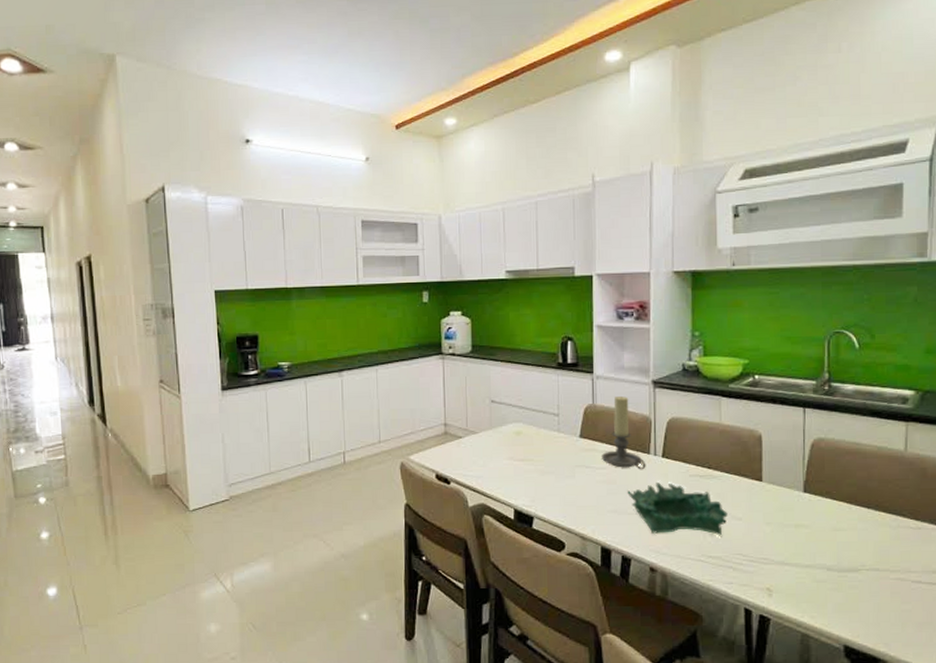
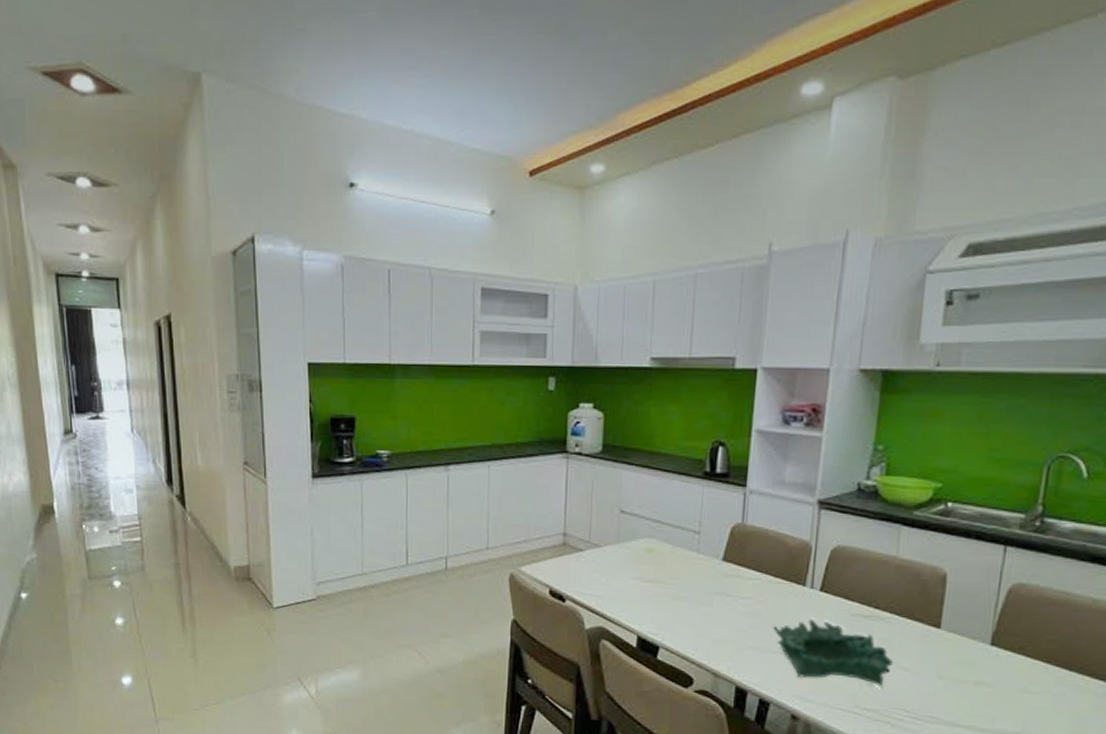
candle holder: present [601,396,646,470] -> none [745,516,800,604]

